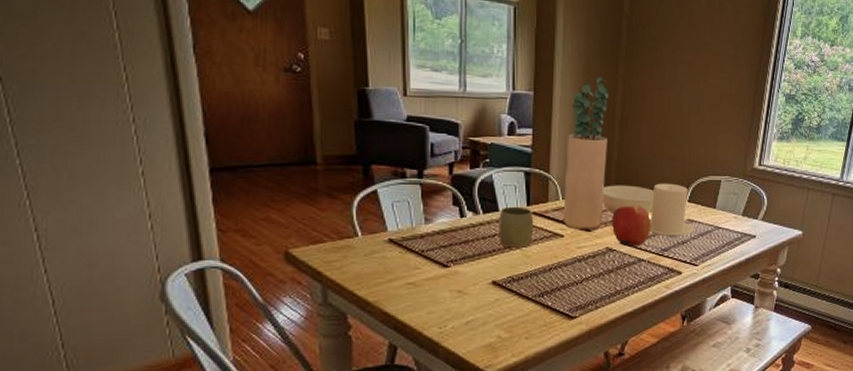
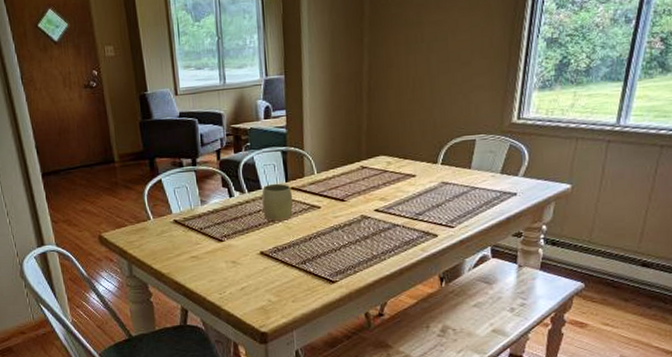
vase: present [563,69,610,230] -> none [317,44,358,201]
bowl: present [602,185,655,214] -> none [354,153,406,183]
fruit: present [612,206,651,247] -> none [365,173,405,213]
candle: present [650,183,694,237] -> none [402,147,449,201]

